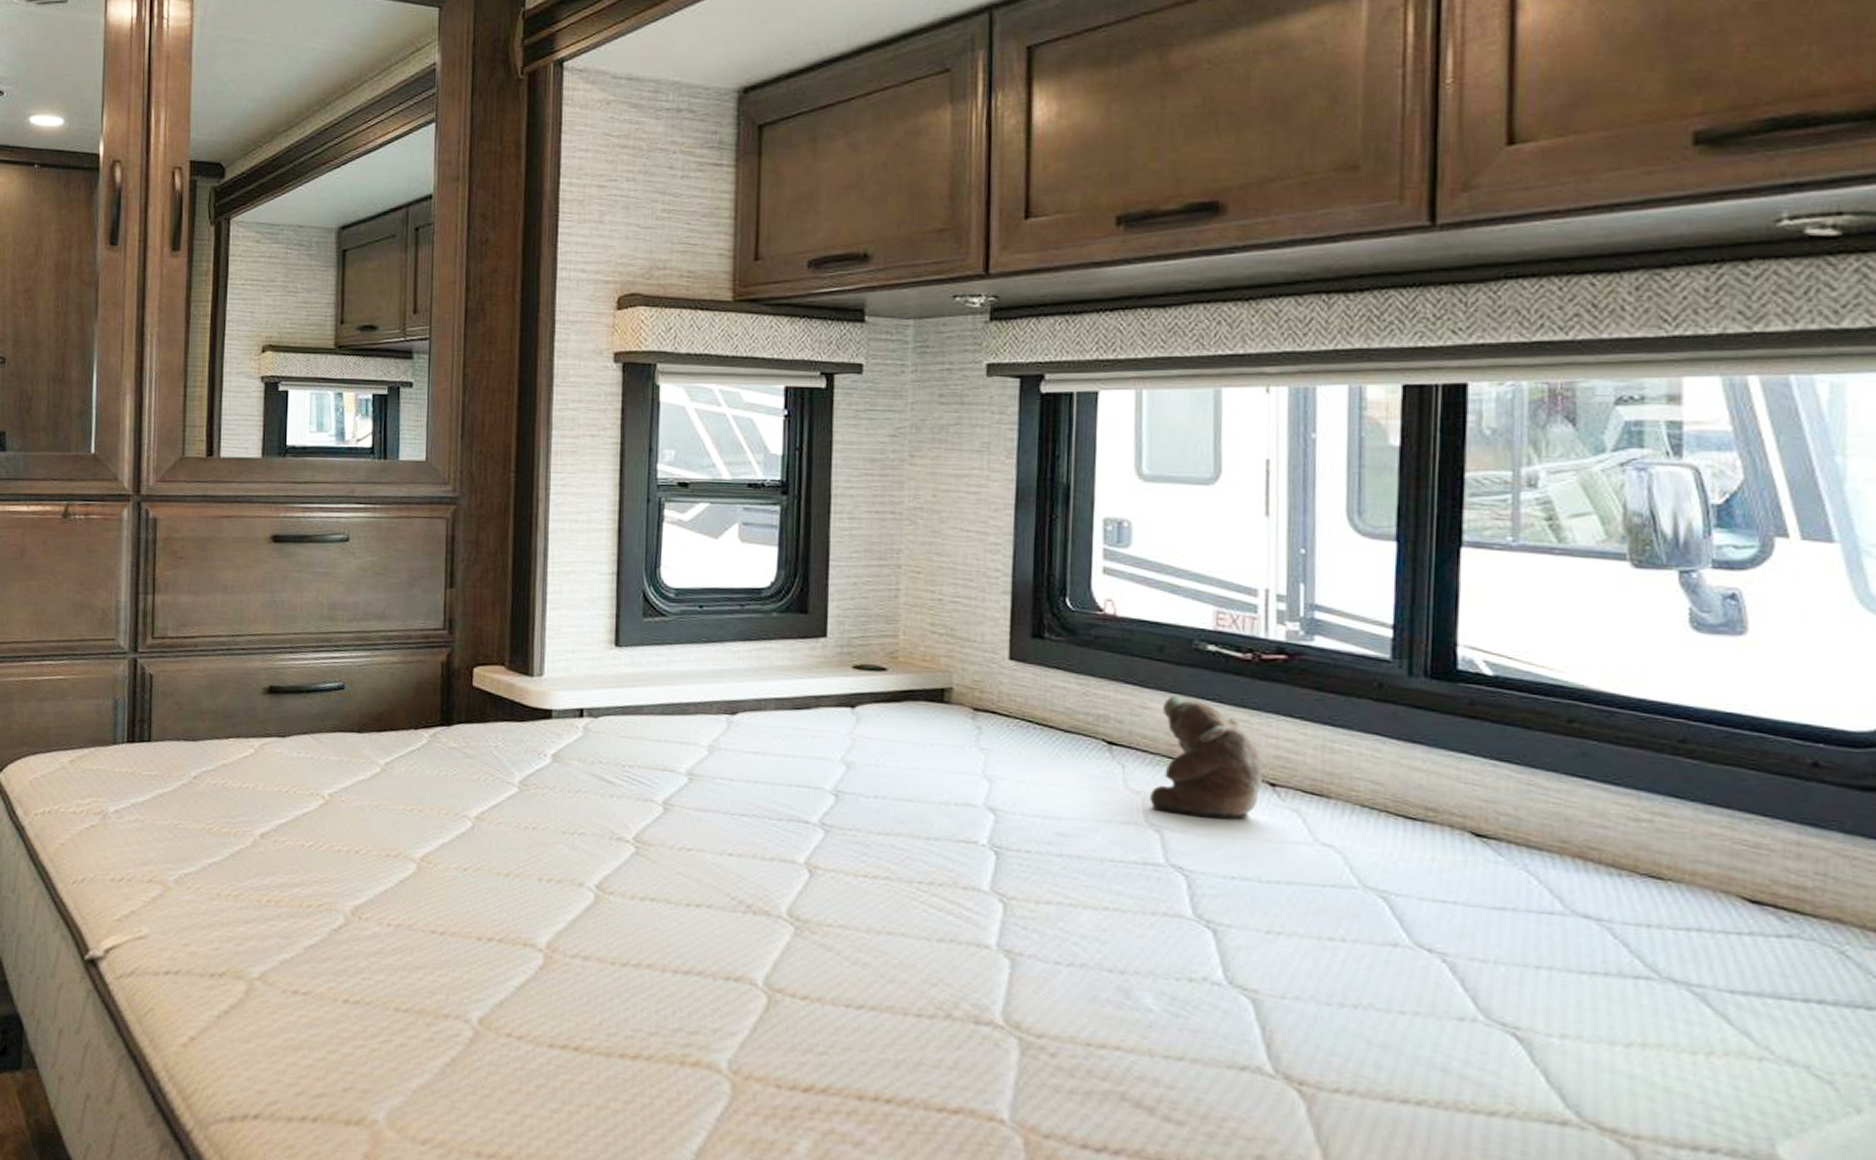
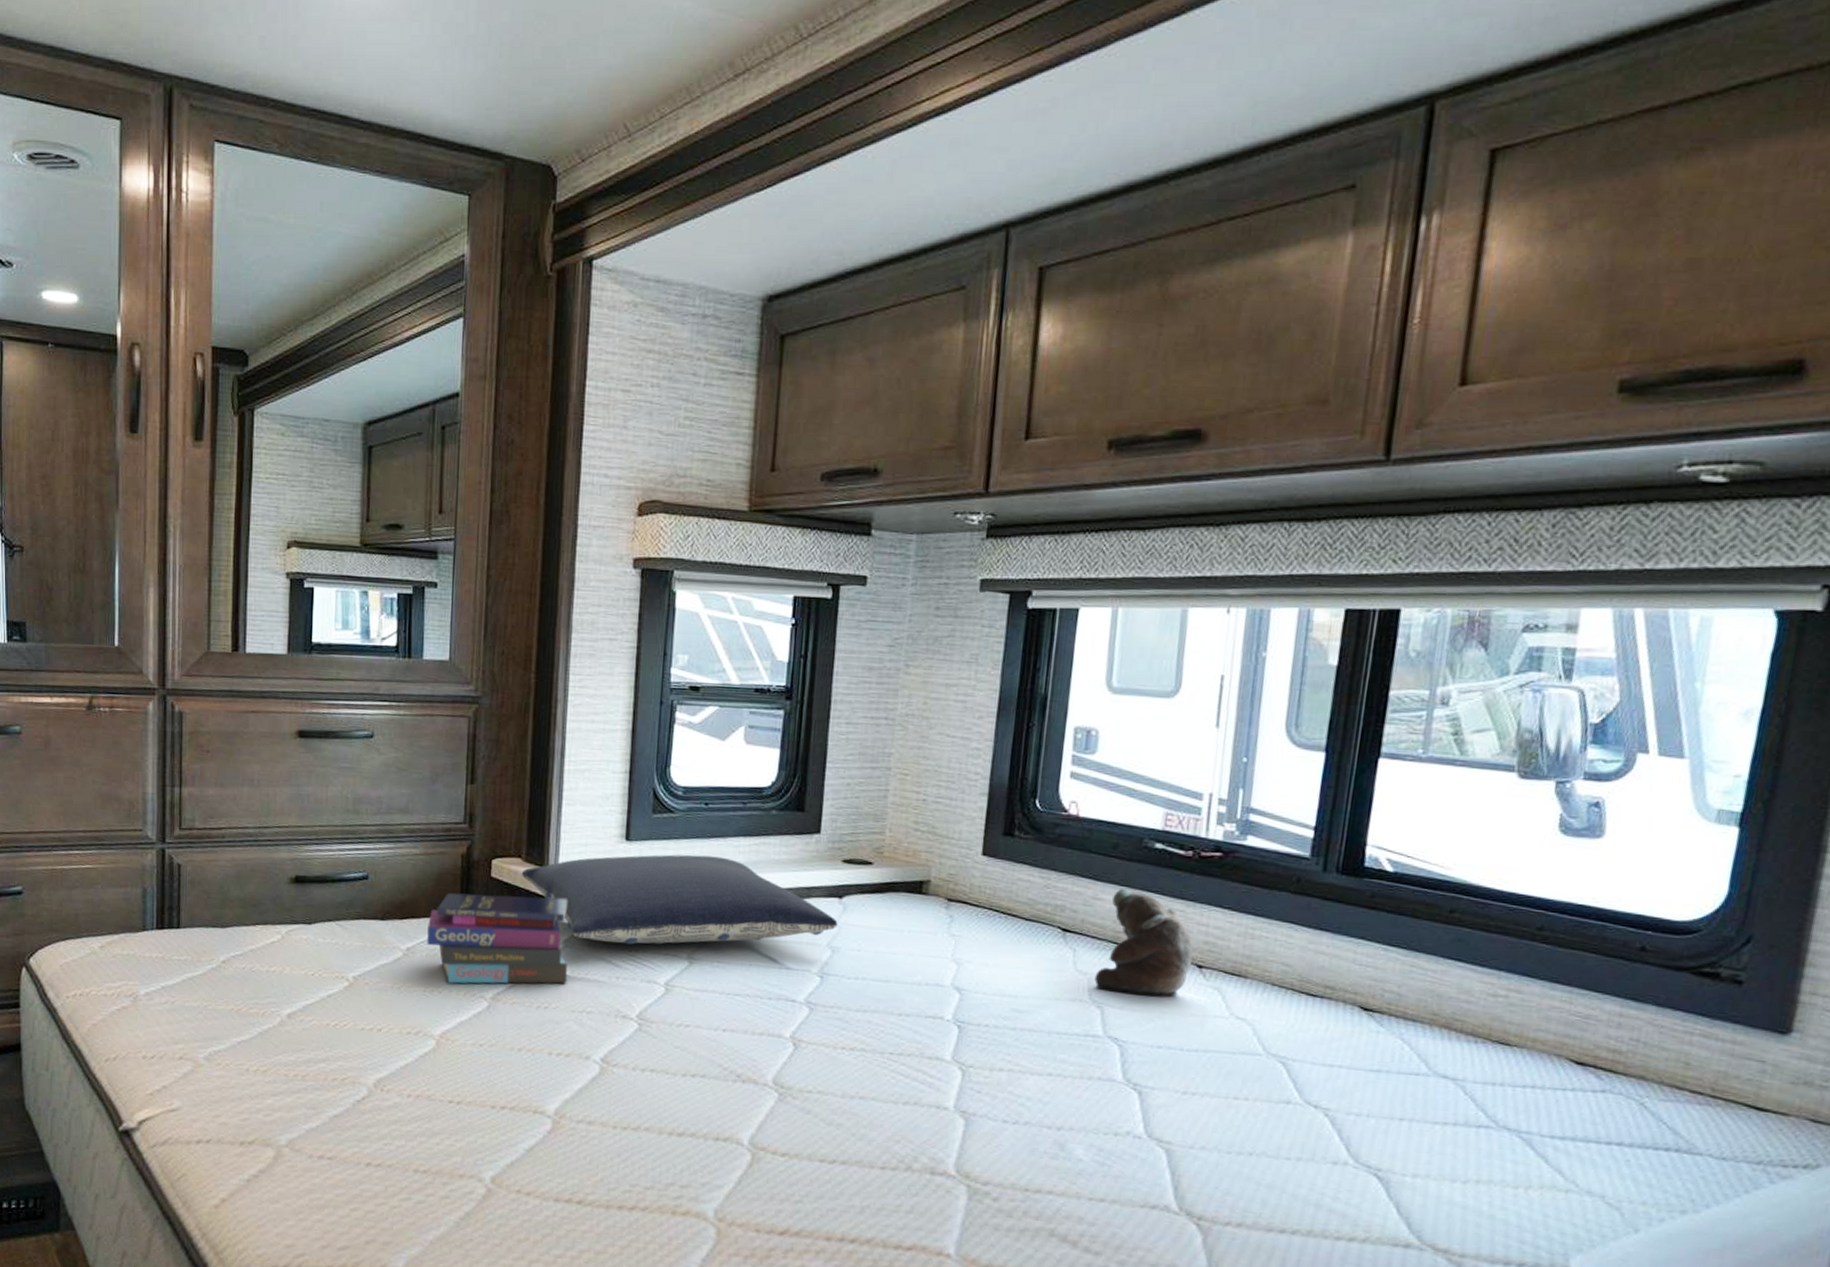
books: none [406,703,557,802] -> present [427,892,568,984]
pillow: none [504,661,852,761] -> present [521,854,838,946]

